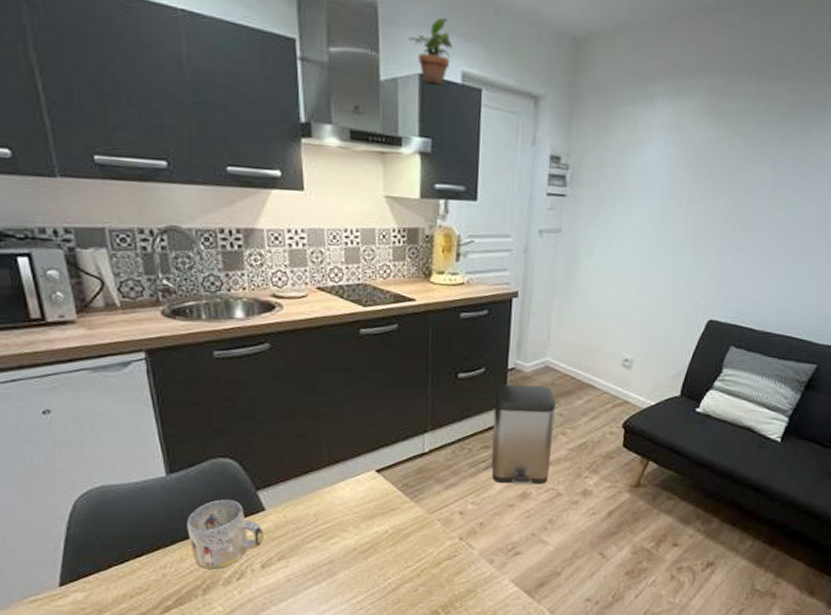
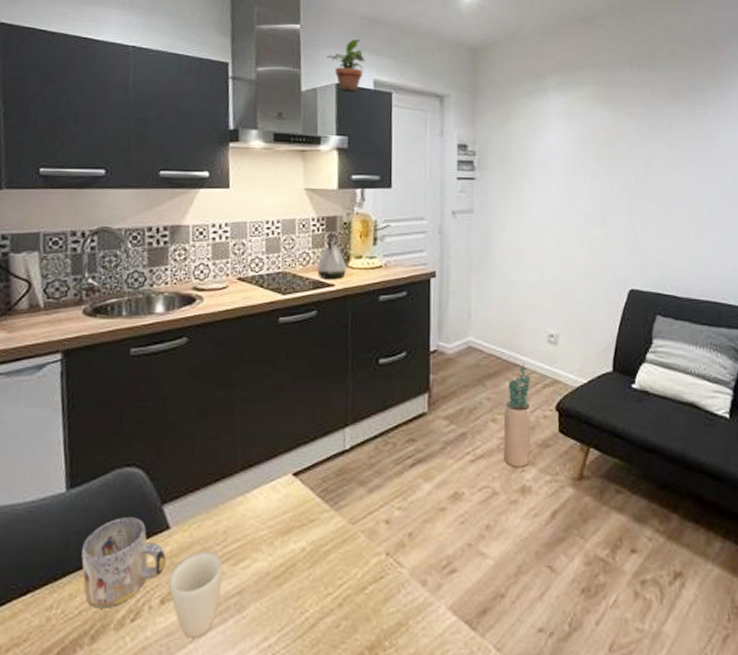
cup: none [267,529,315,594] -> present [168,551,223,638]
kettle: none [397,243,429,294] -> present [316,230,348,279]
pedal bin: present [491,384,556,485] -> none [417,367,483,483]
vase: none [570,383,602,475] -> present [503,362,531,467]

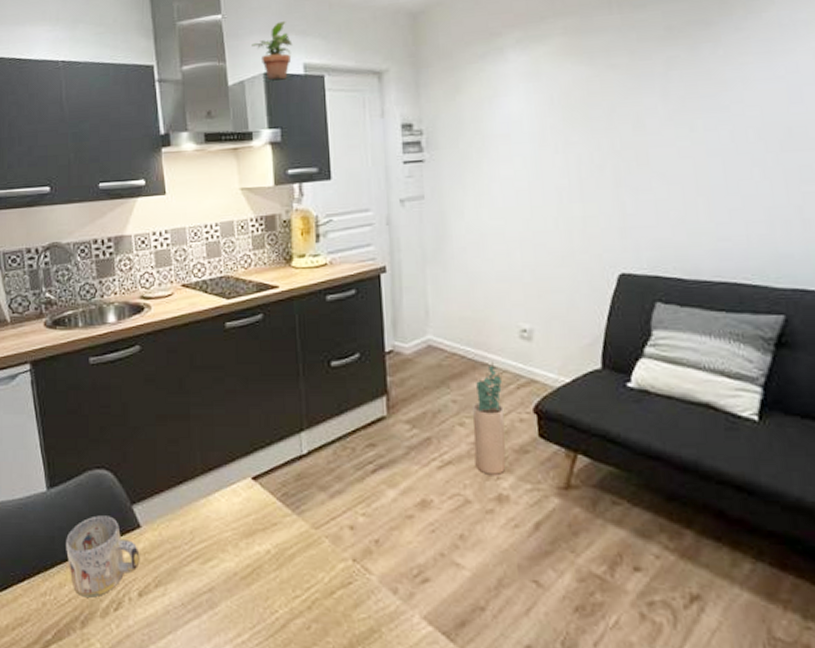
cup: present [168,551,223,638] -> none [144,549,193,630]
kettle: present [316,230,348,279] -> none [258,230,291,281]

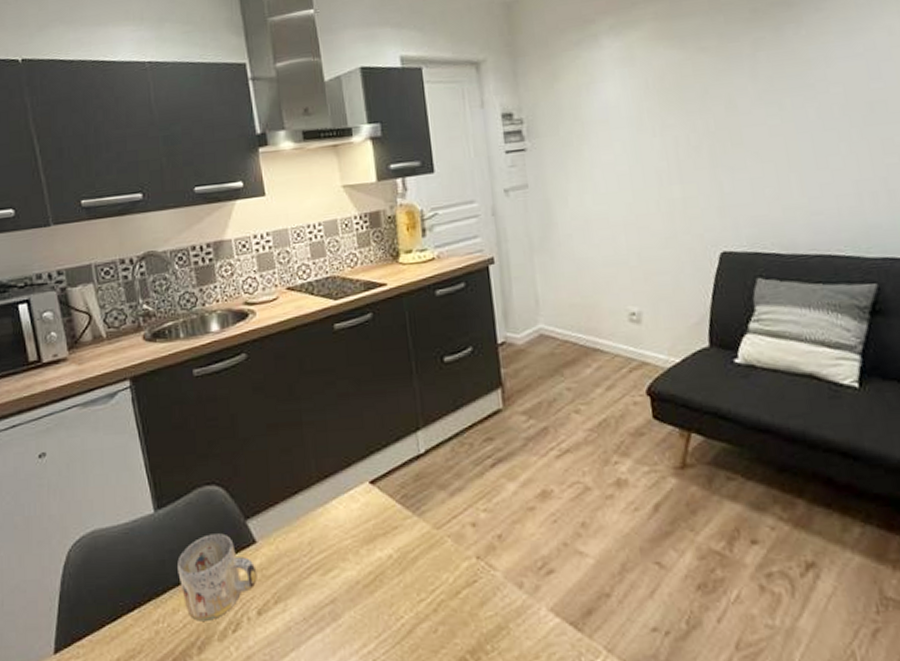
potted plant: present [251,21,293,81] -> none [346,14,388,75]
vase: present [472,361,506,475] -> none [587,346,623,460]

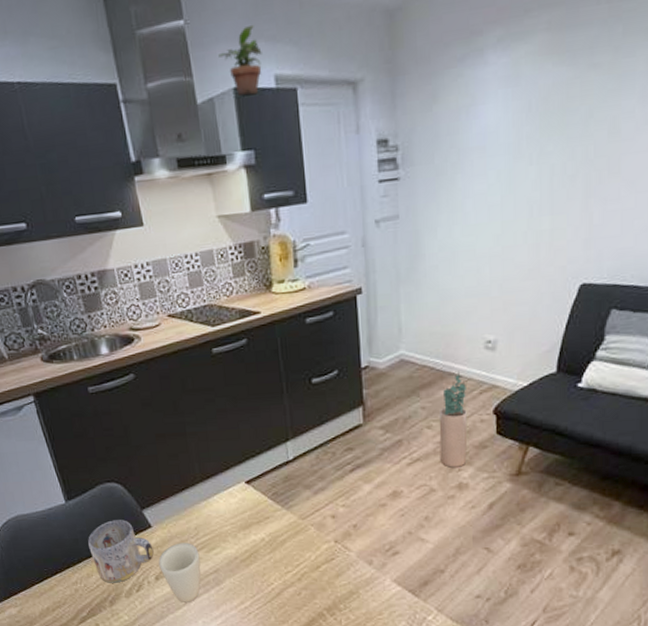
cup: none [262,562,315,647] -> present [158,542,201,602]
potted plant: none [346,14,388,75] -> present [218,26,262,97]
vase: none [587,346,623,460] -> present [439,371,468,468]

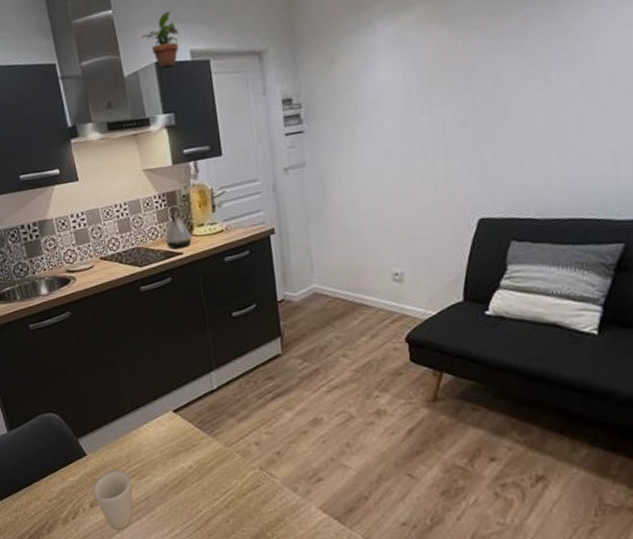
mug: present [88,520,154,583] -> none [27,448,89,511]
kettle: none [240,257,271,307] -> present [165,204,192,249]
vase: present [439,371,468,468] -> none [354,302,383,395]

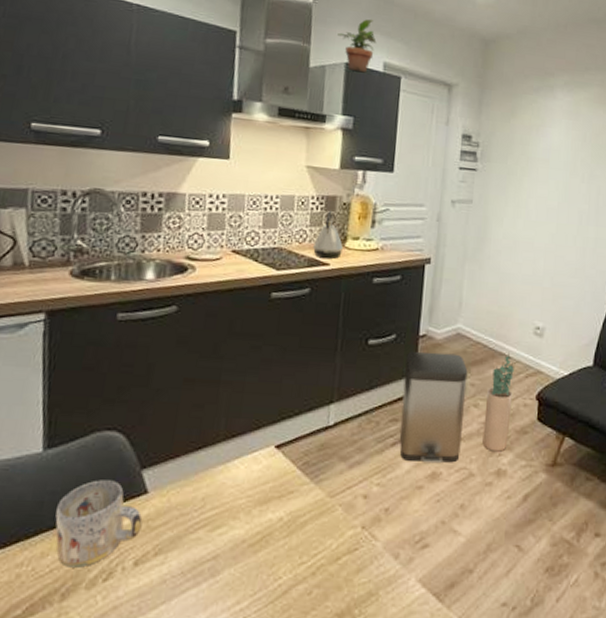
mug: none [27,448,89,511] -> present [55,480,143,568]
cup: present [93,470,133,530] -> none [143,516,200,600]
pedal bin: none [269,312,338,411] -> present [399,351,468,464]
vase: none [354,302,383,395] -> present [482,352,514,452]

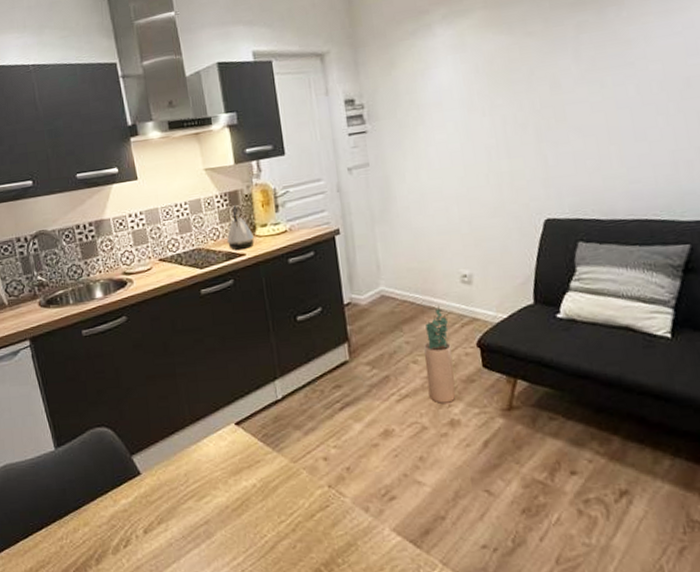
mug: present [55,480,143,568] -> none [76,467,143,538]
potted plant: present [337,19,377,73] -> none [204,14,241,70]
pedal bin: present [399,351,468,464] -> none [336,315,409,423]

